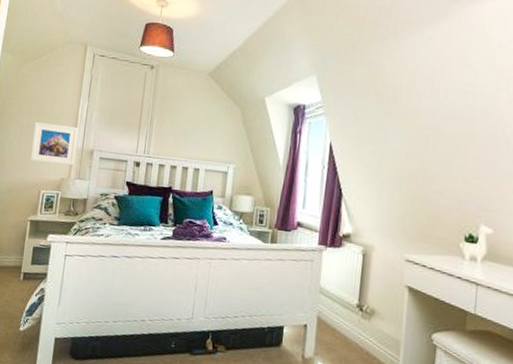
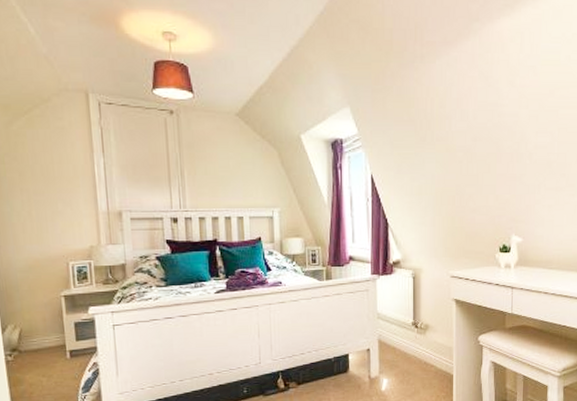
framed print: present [30,121,78,166] -> none [43,186,102,232]

